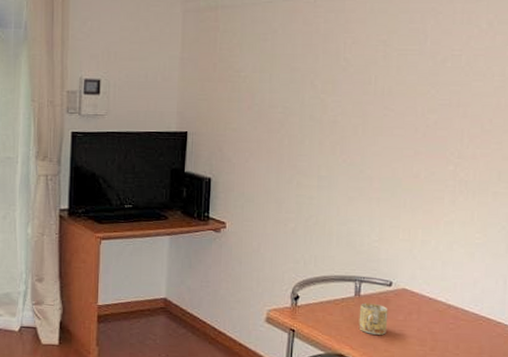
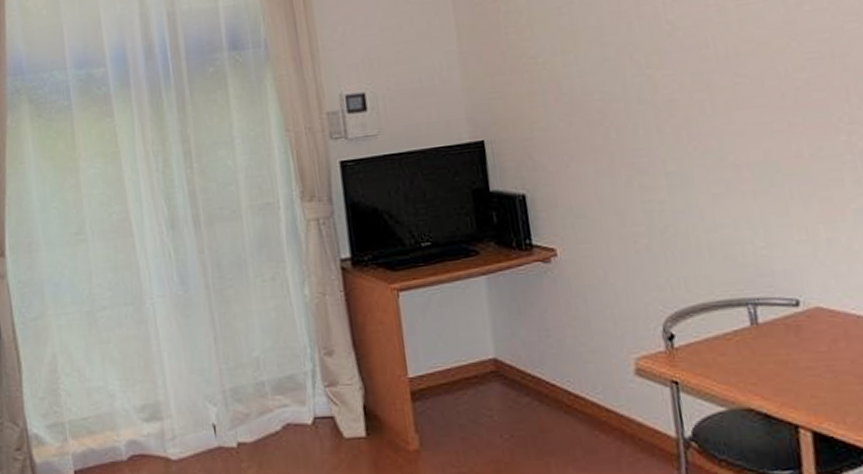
mug: present [358,303,388,335] -> none [761,332,807,376]

